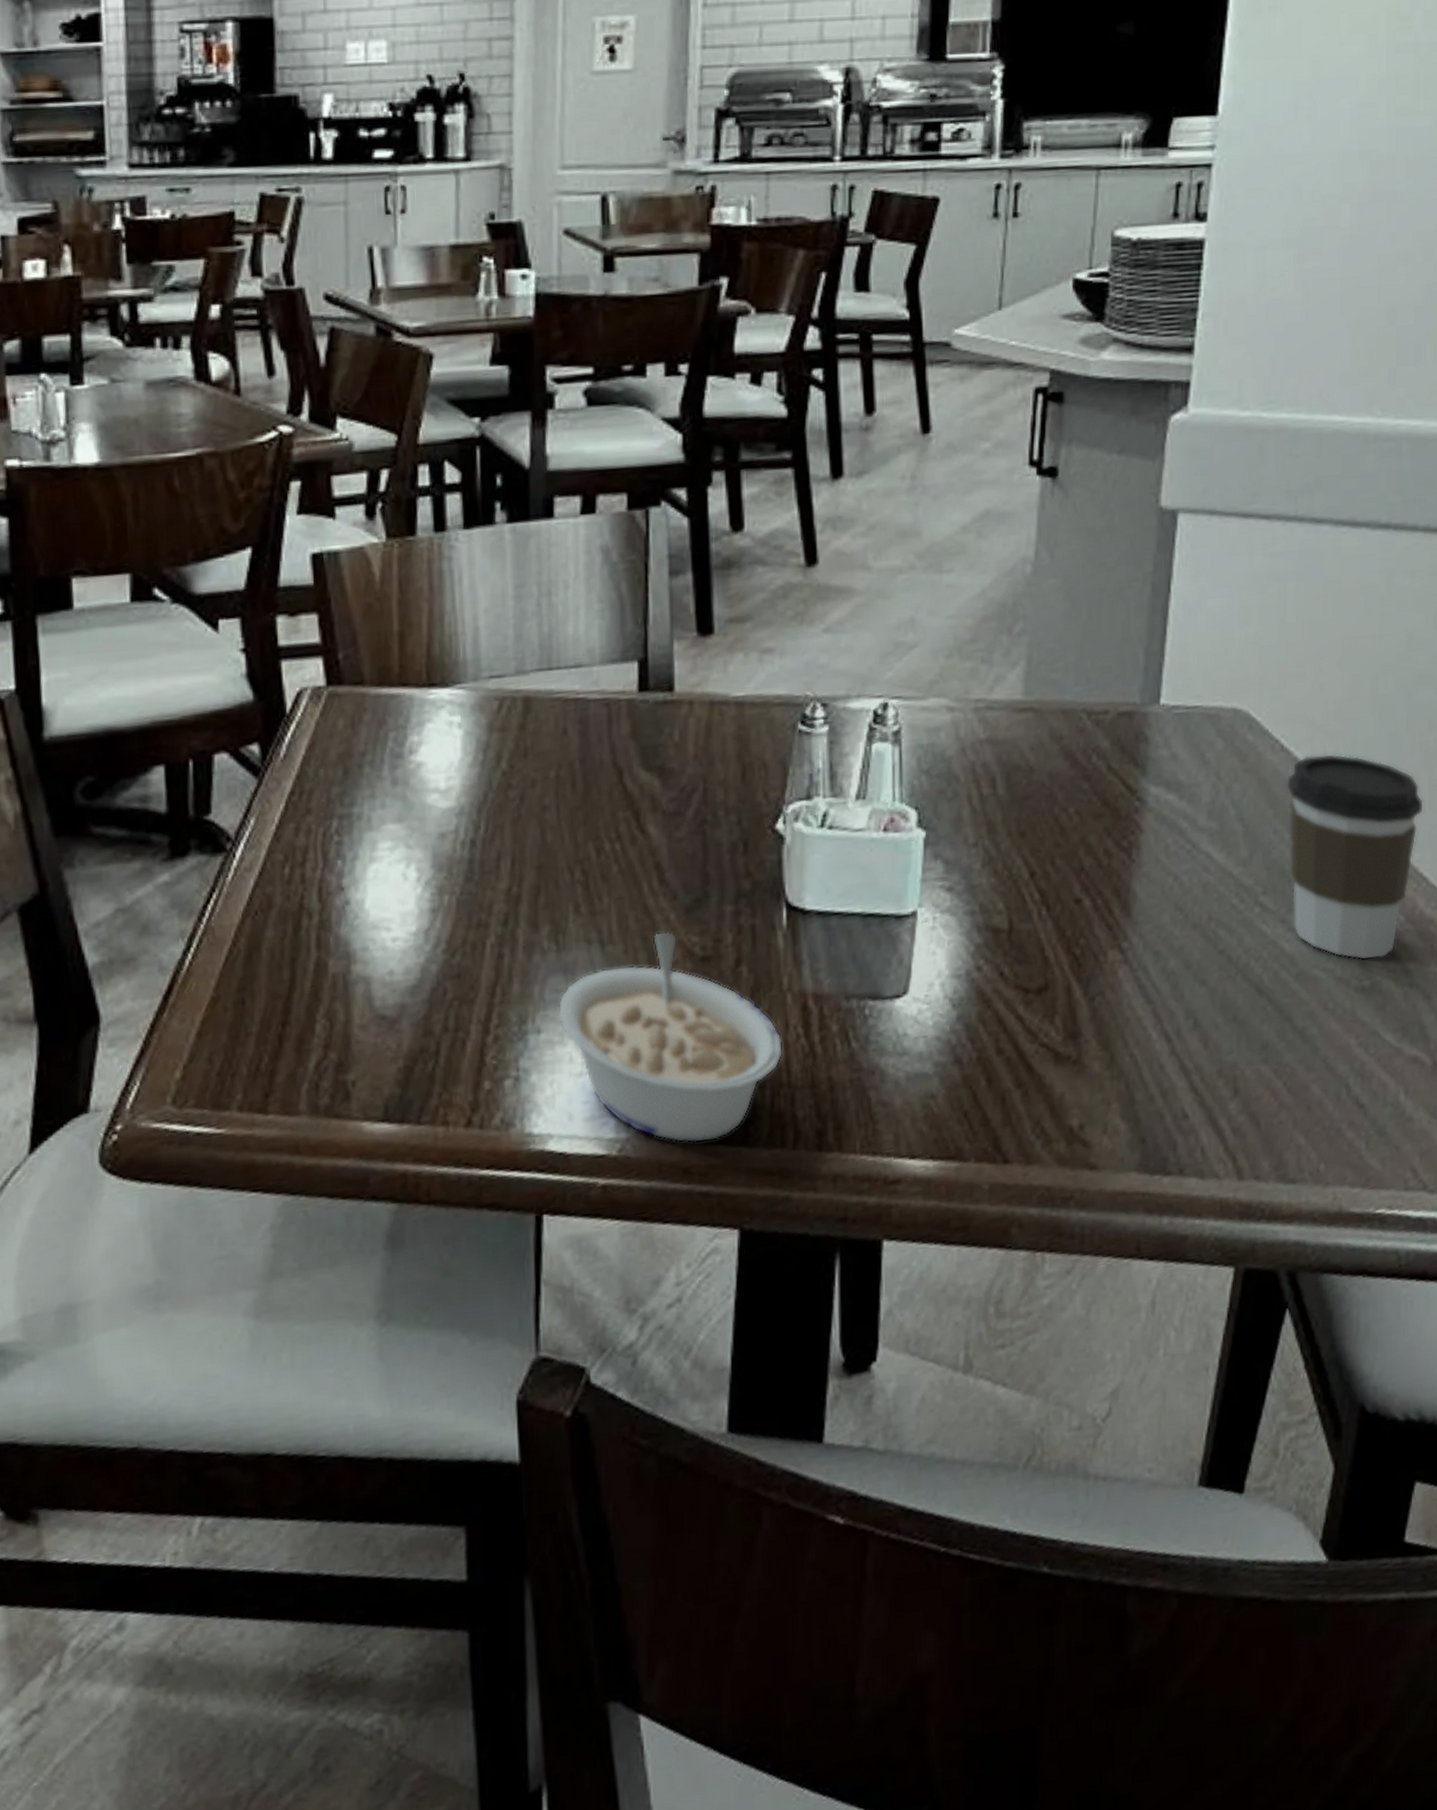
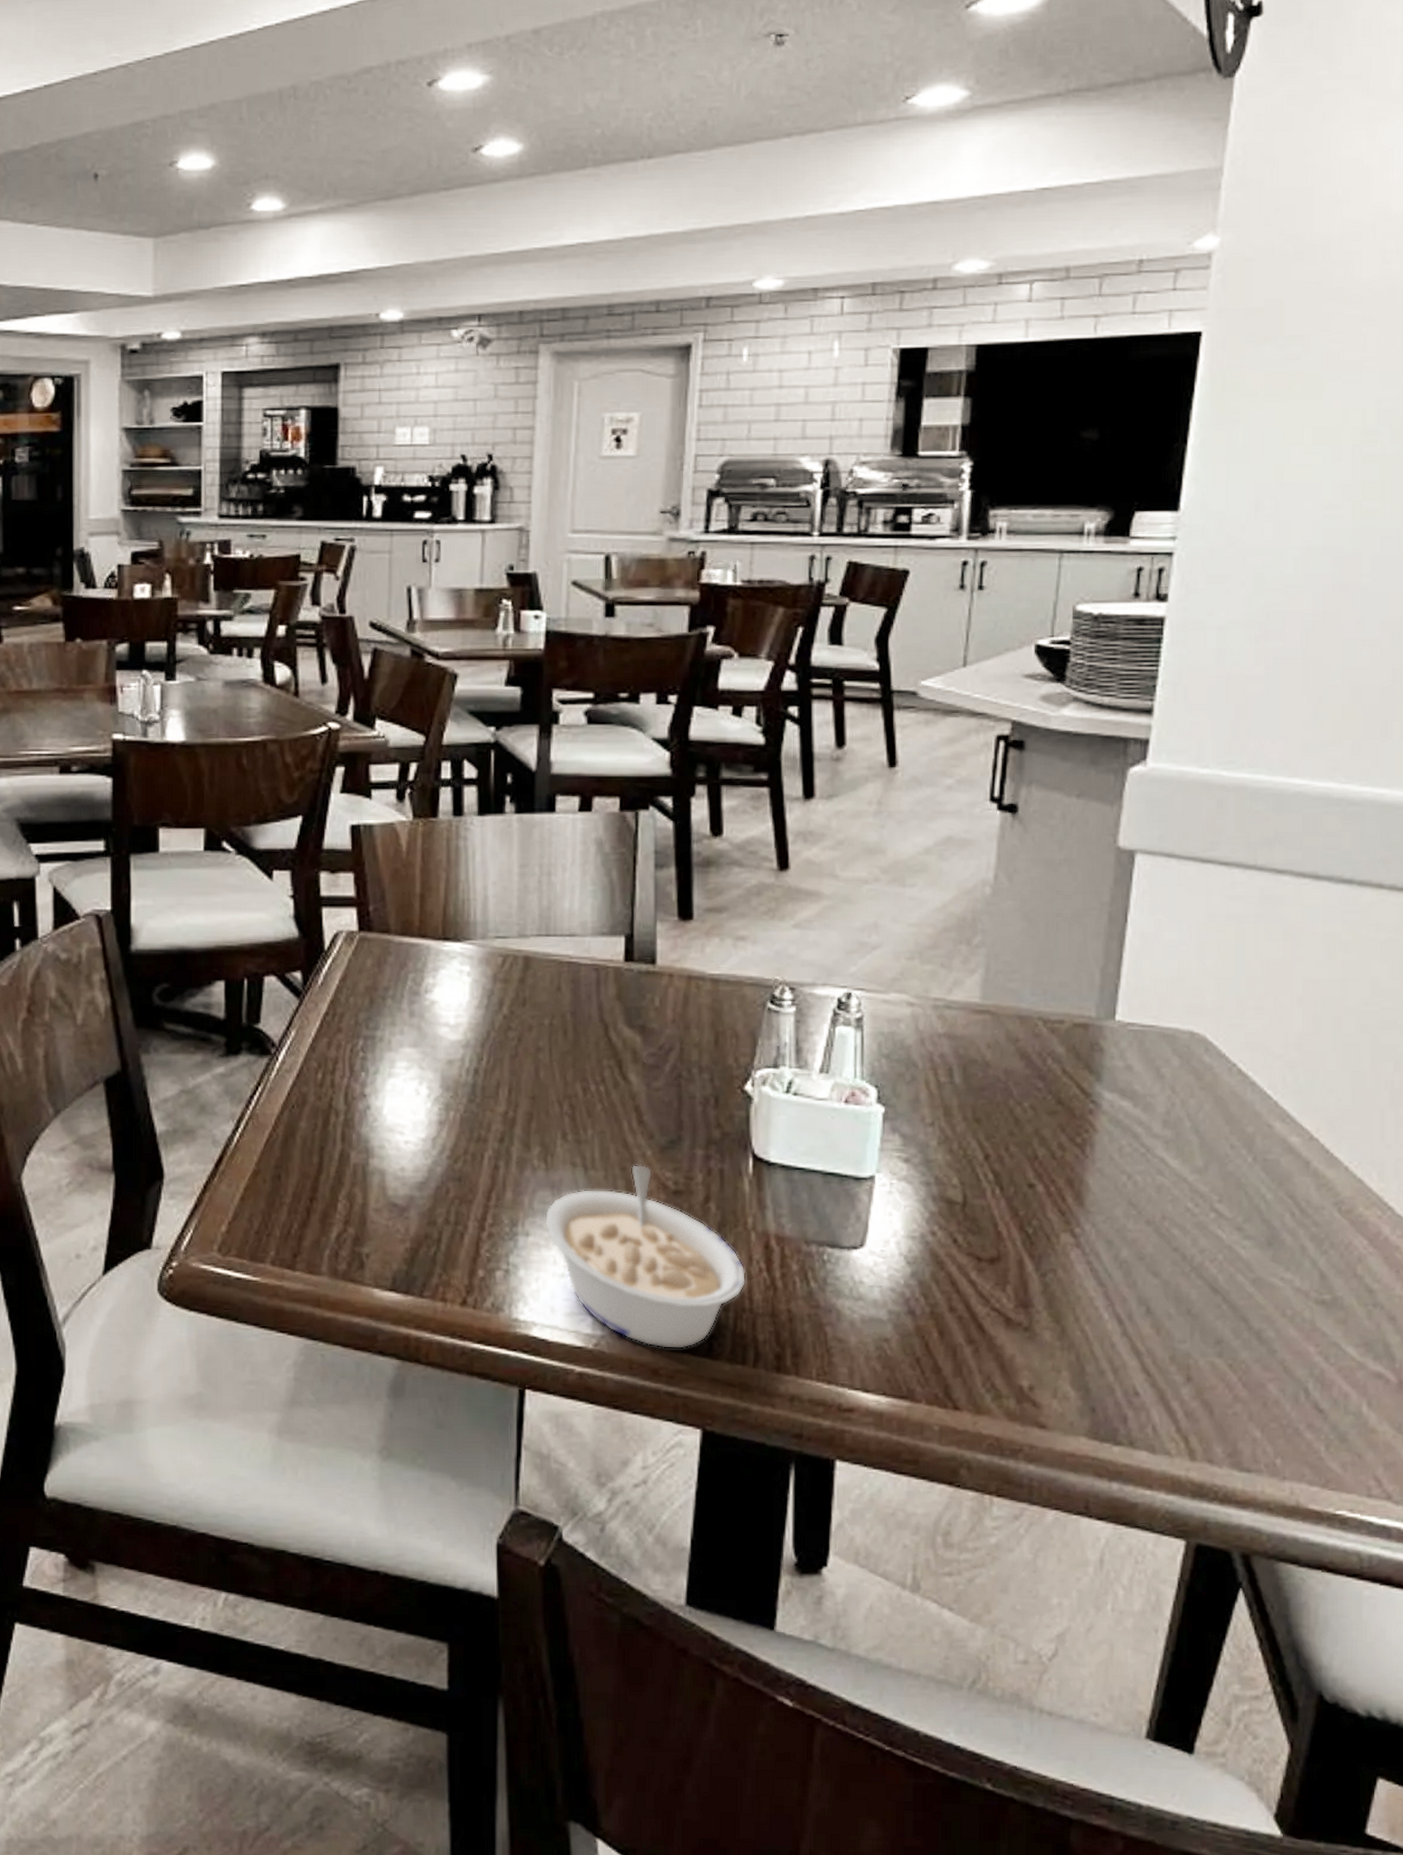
coffee cup: present [1286,753,1424,961] -> none [1244,1081,1390,1276]

